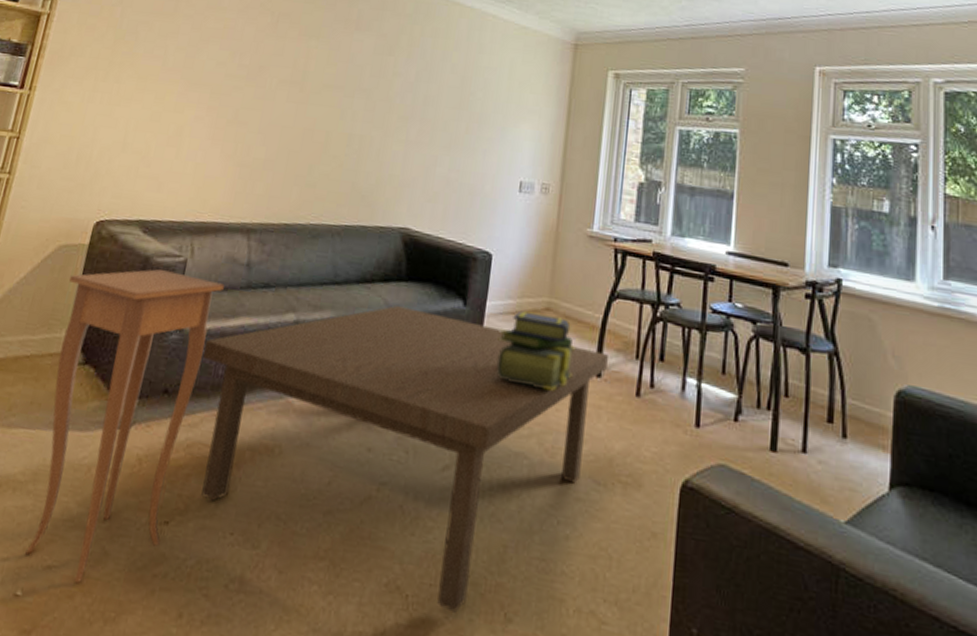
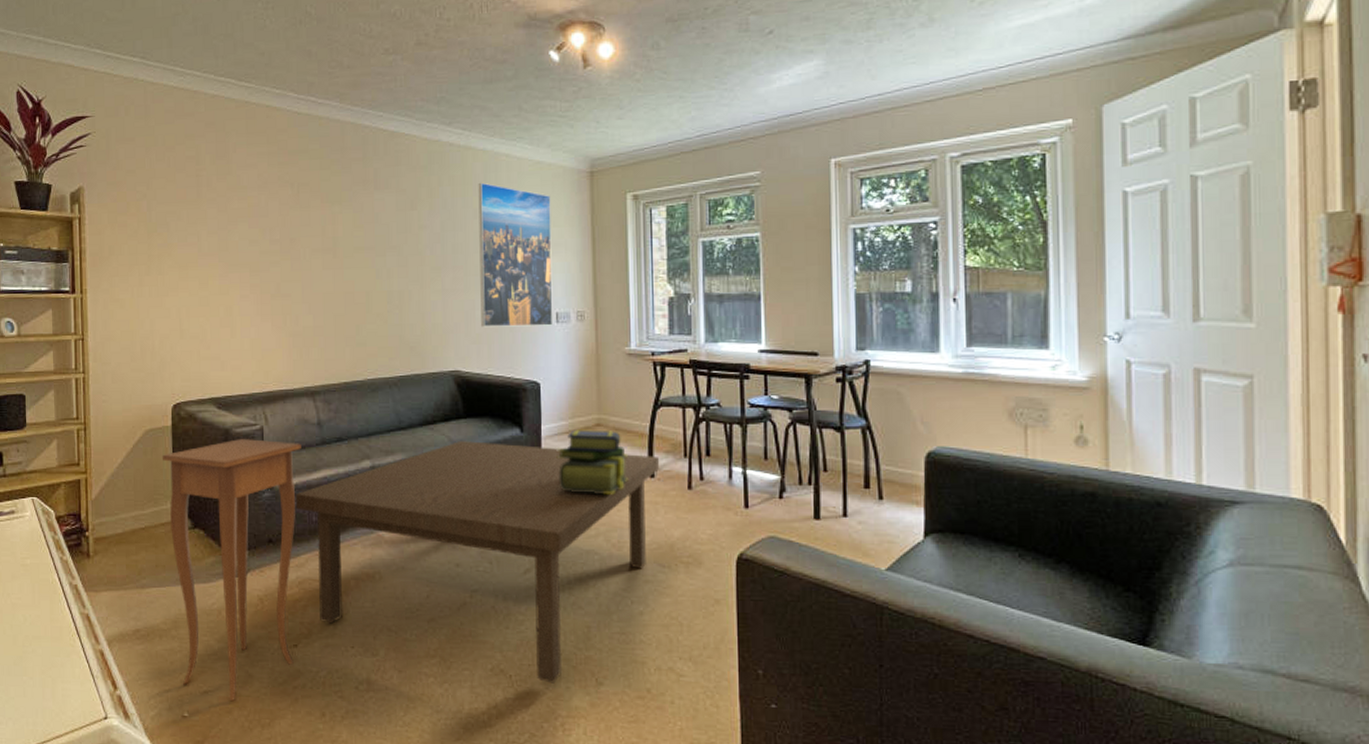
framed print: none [440,38,532,195] -> present [478,182,553,327]

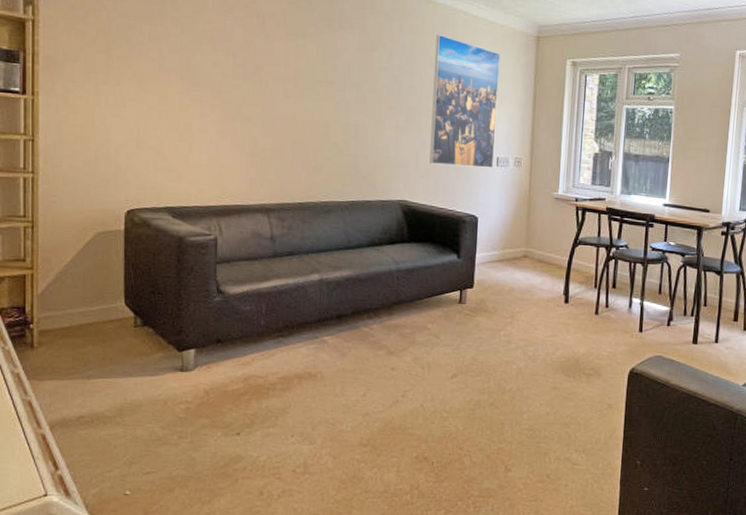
side table: present [161,438,301,701] -> none [113,246,254,481]
coffee table: present [295,441,659,684] -> none [245,262,573,469]
stack of books: present [556,429,628,495] -> none [487,259,548,316]

